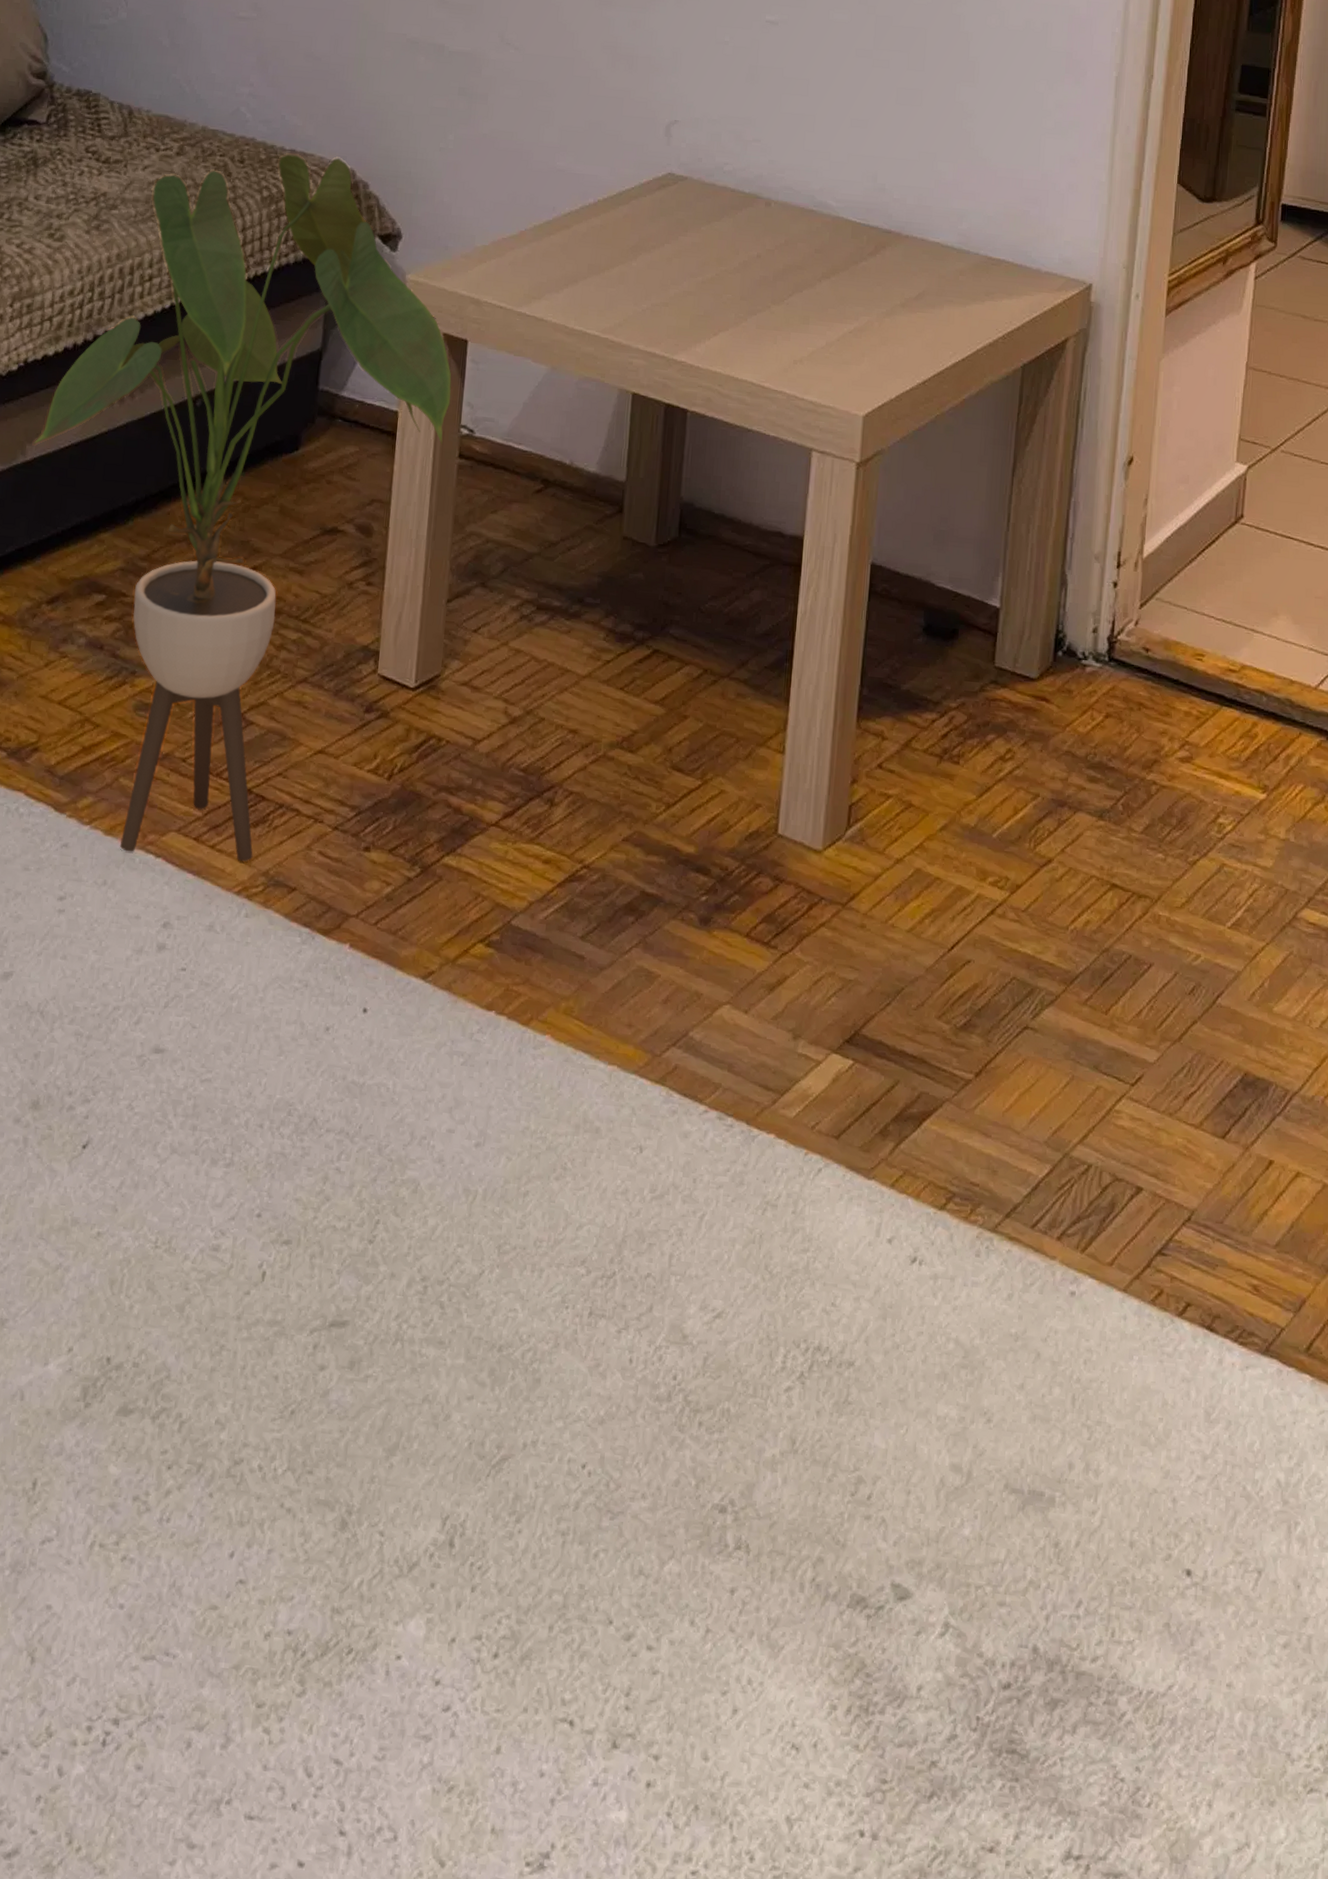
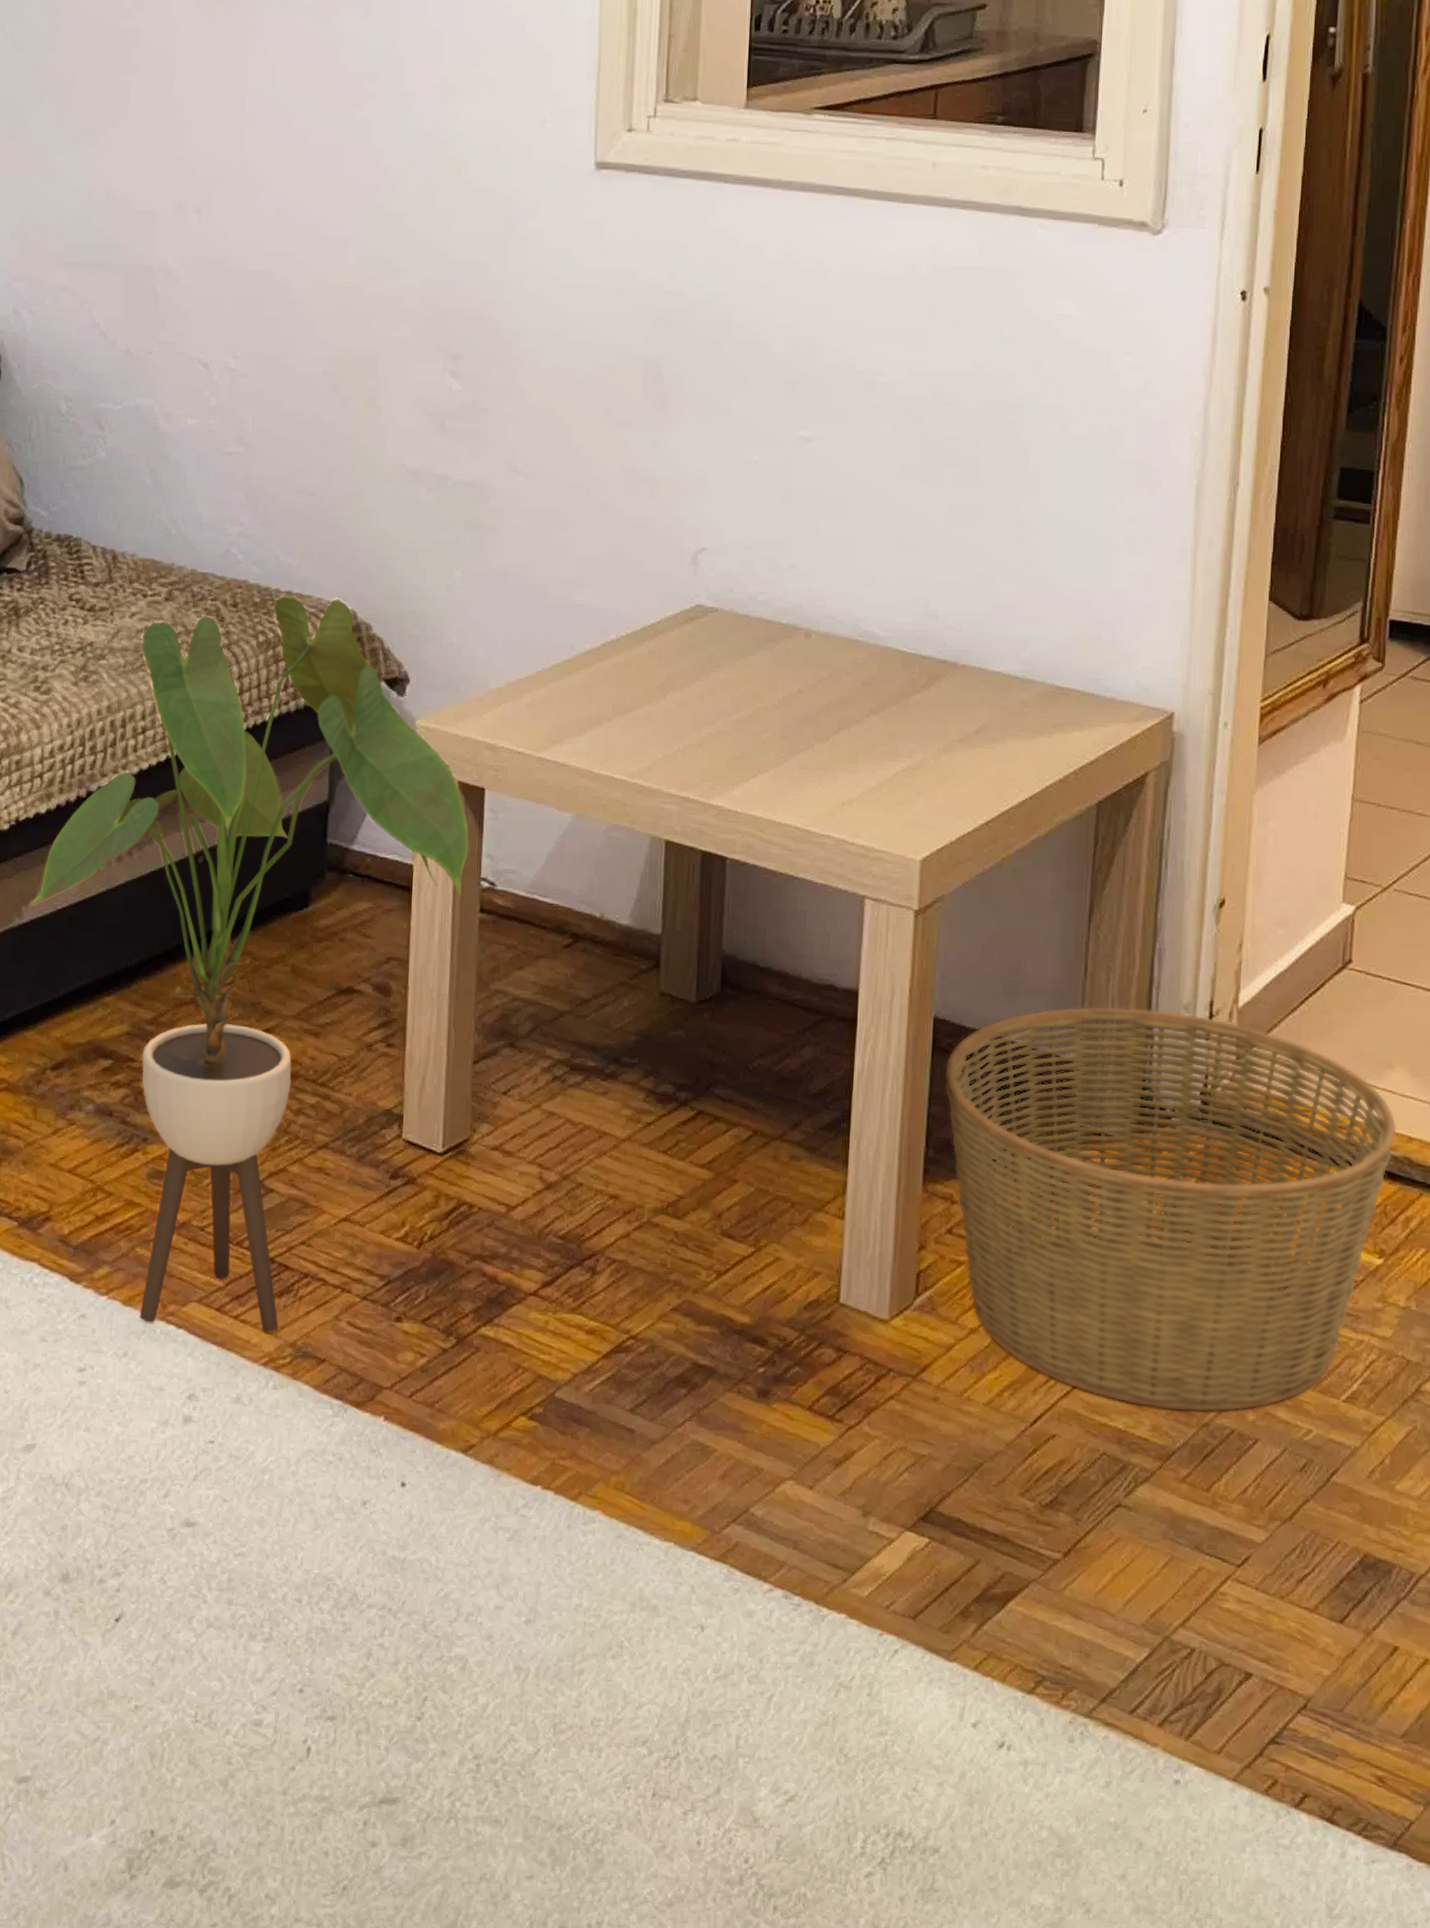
basket: none [879,555,1281,938] -> present [945,1006,1397,1412]

